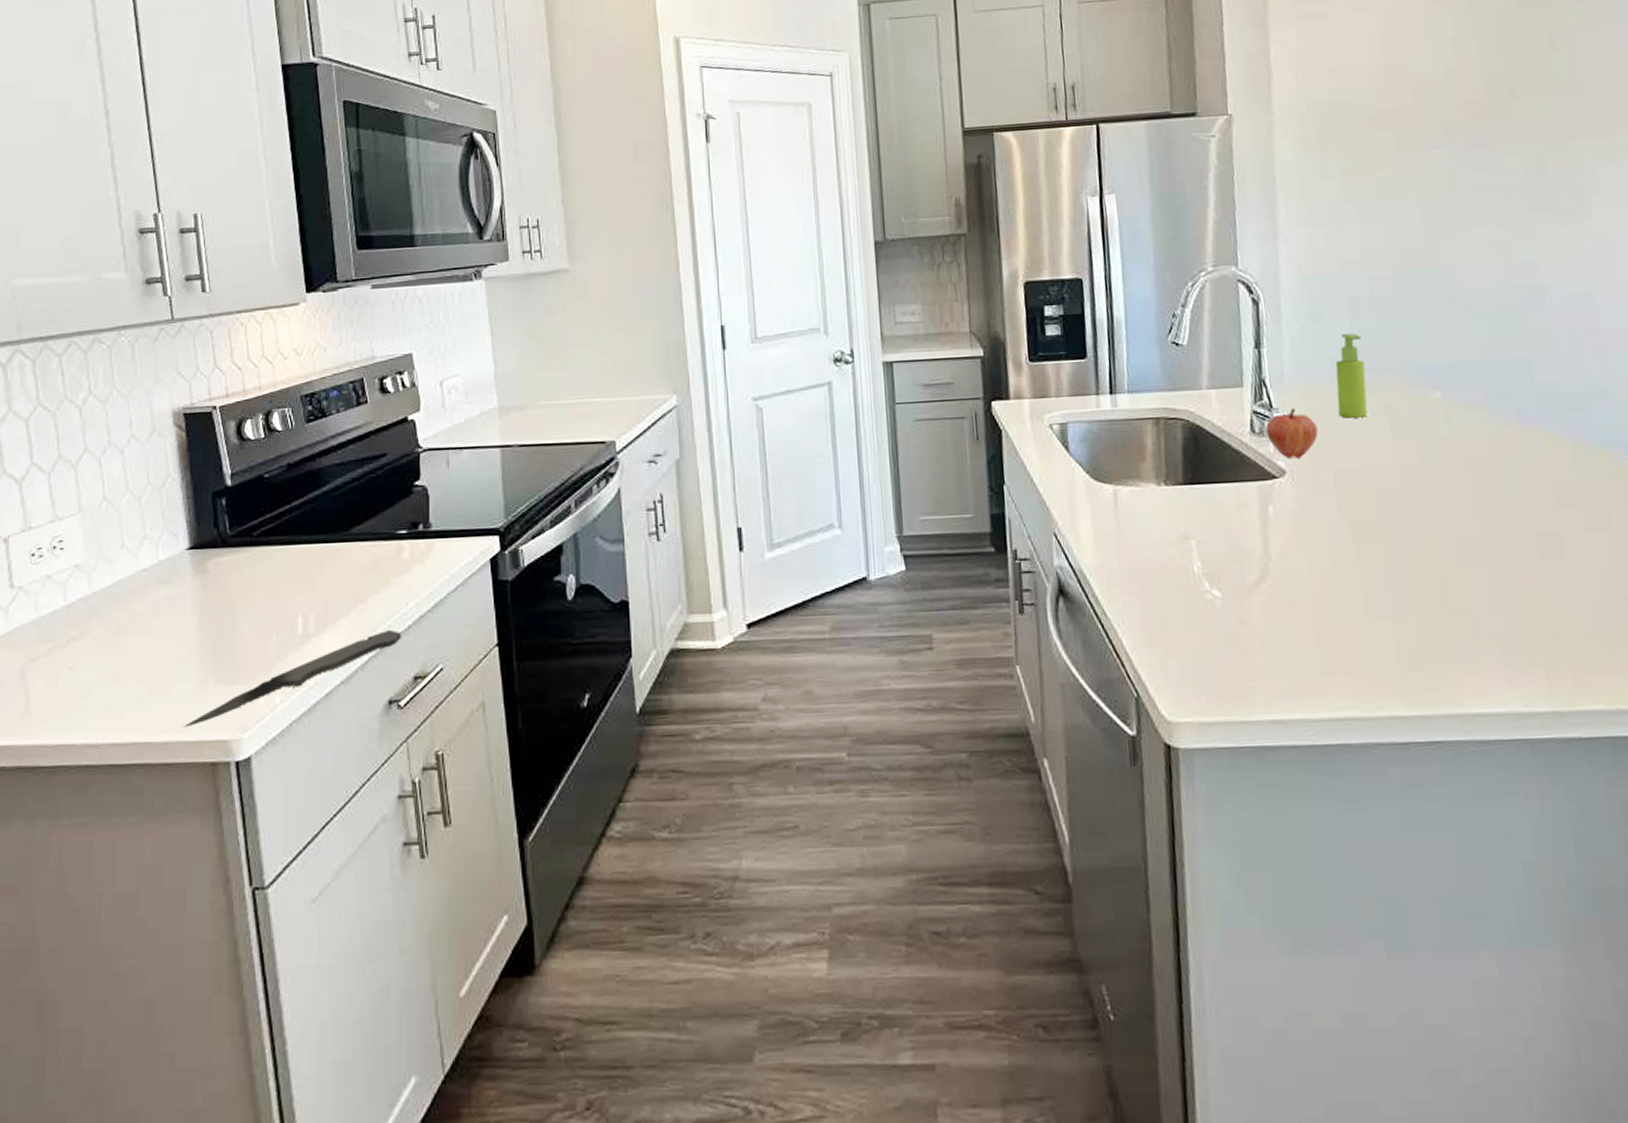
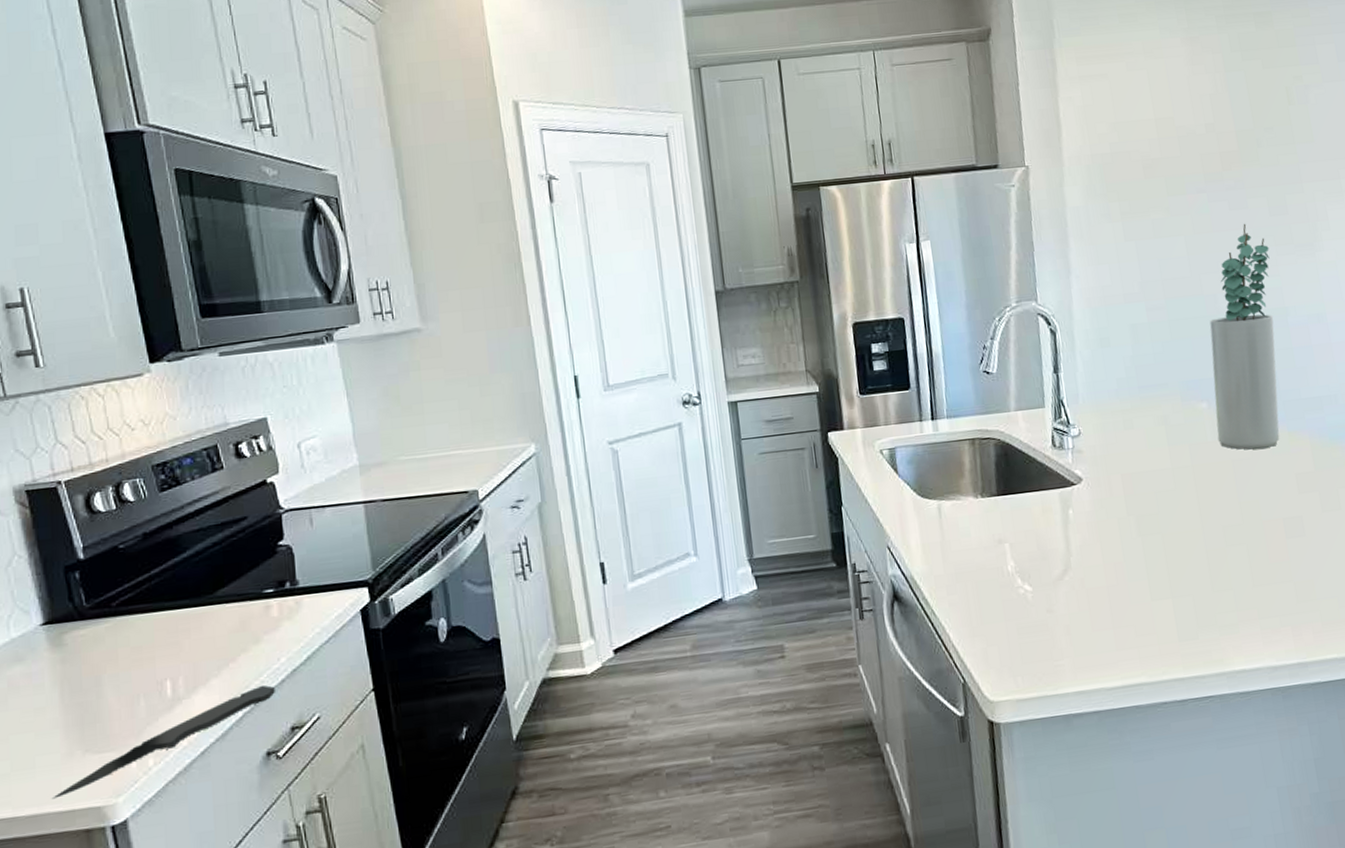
fruit: present [1265,407,1318,459] -> none [1064,423,1108,468]
soap dispenser: present [1335,333,1368,418] -> none [1120,356,1148,430]
vase: none [1446,185,1533,450] -> present [1209,223,1280,450]

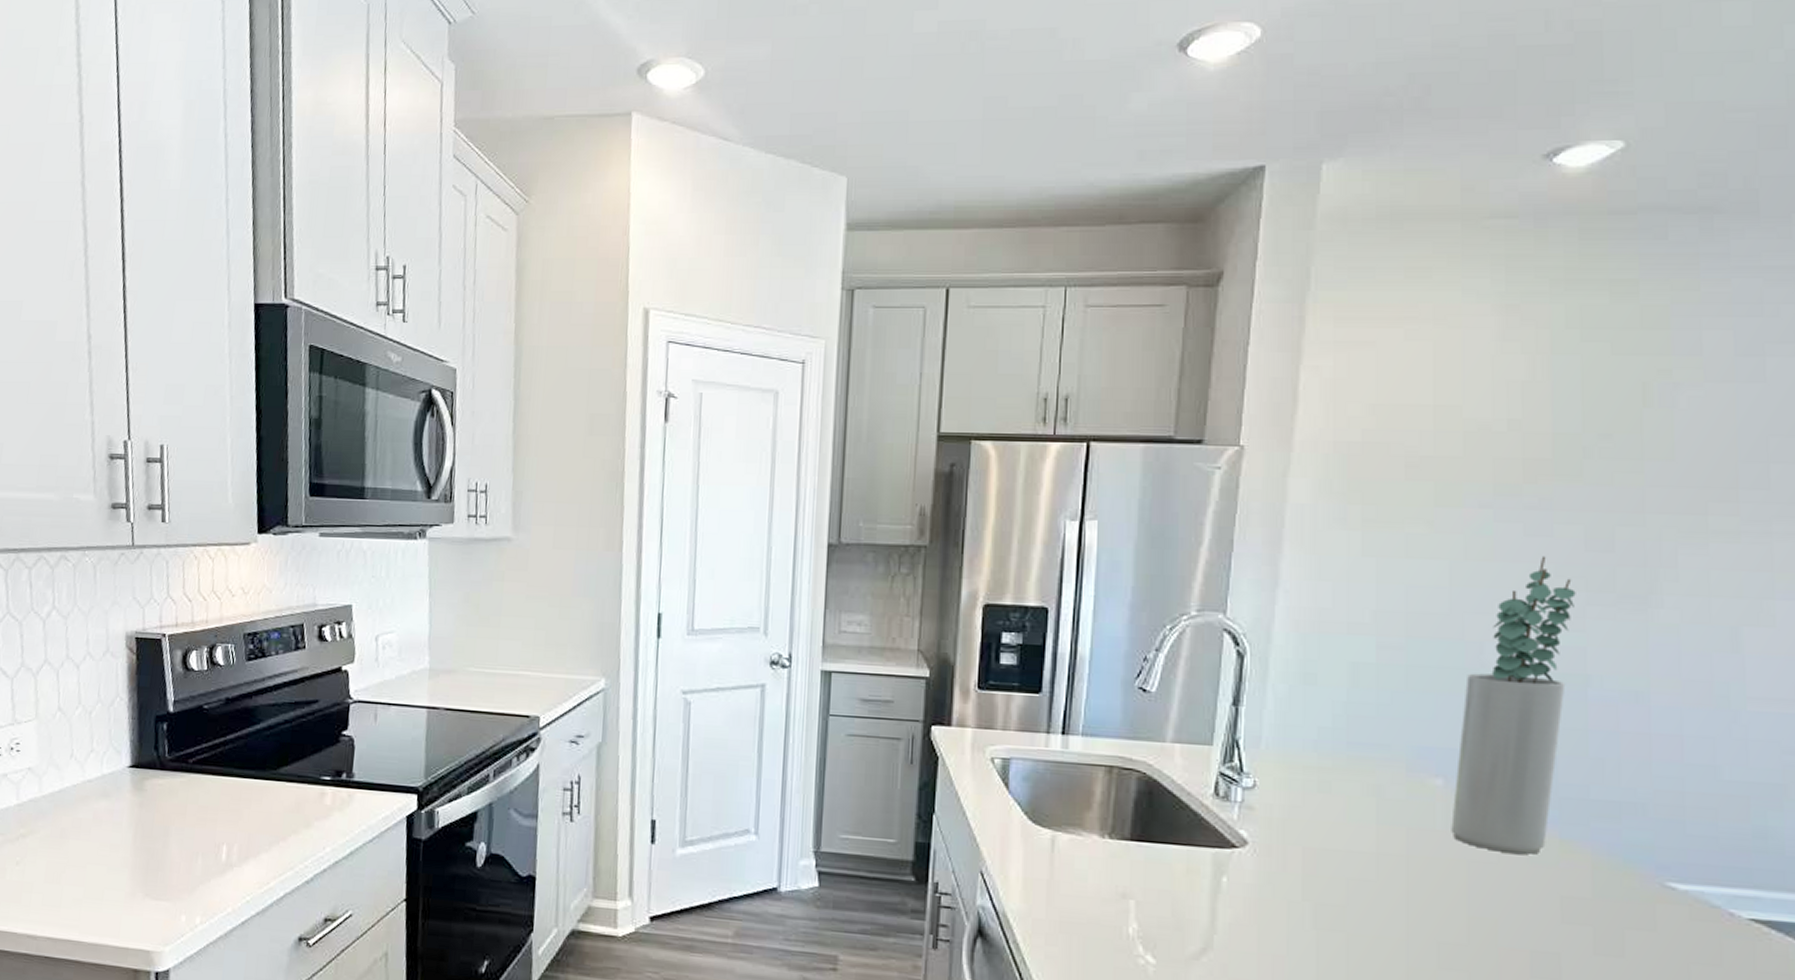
knife: present [51,684,275,799] -> none [111,869,316,933]

